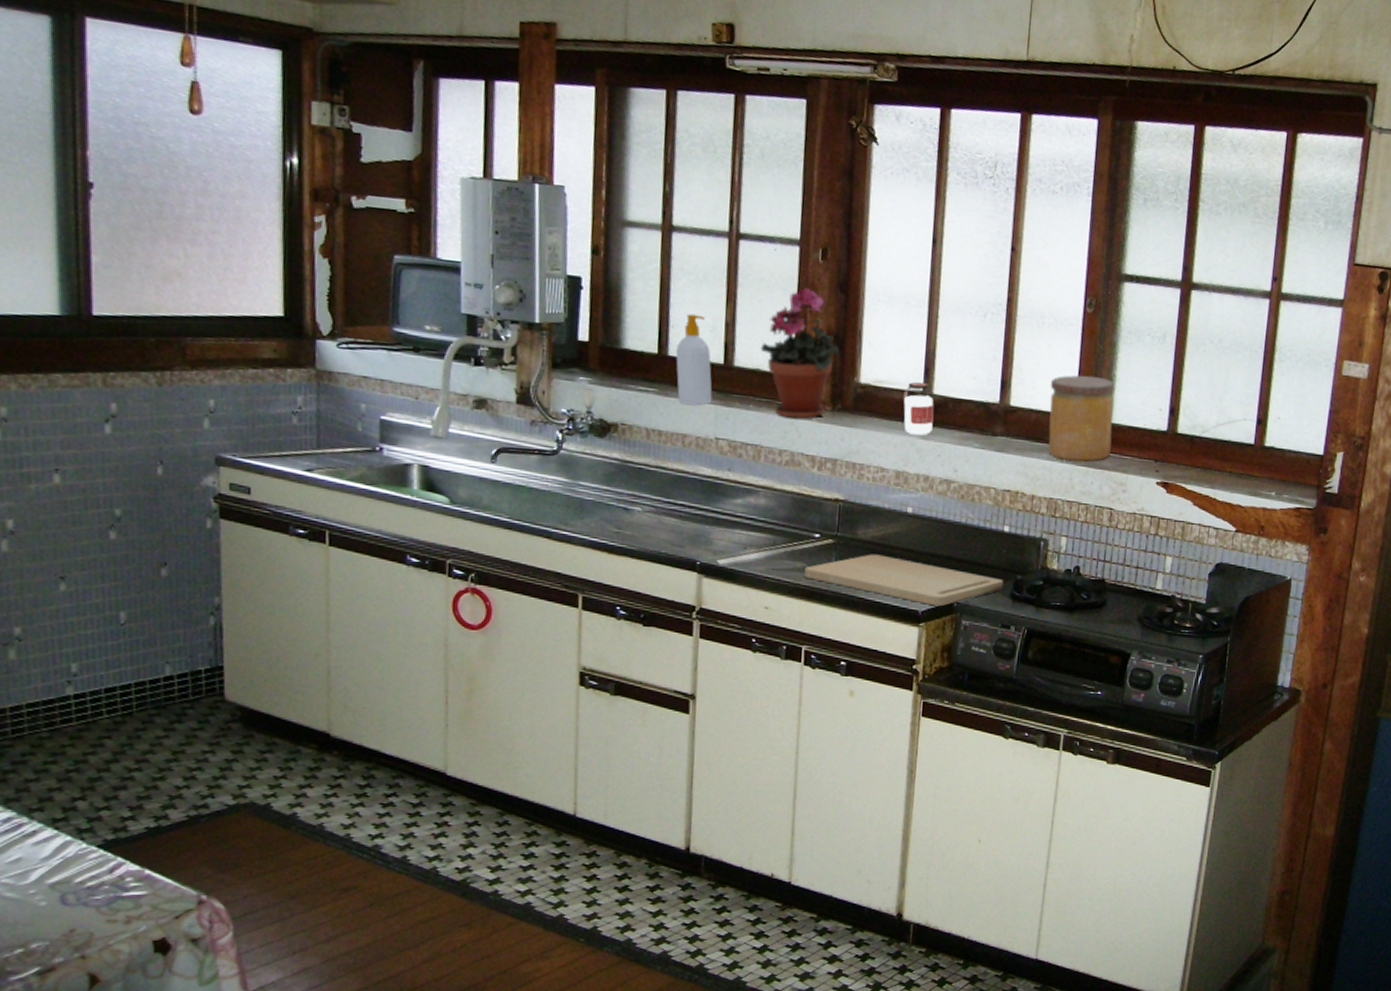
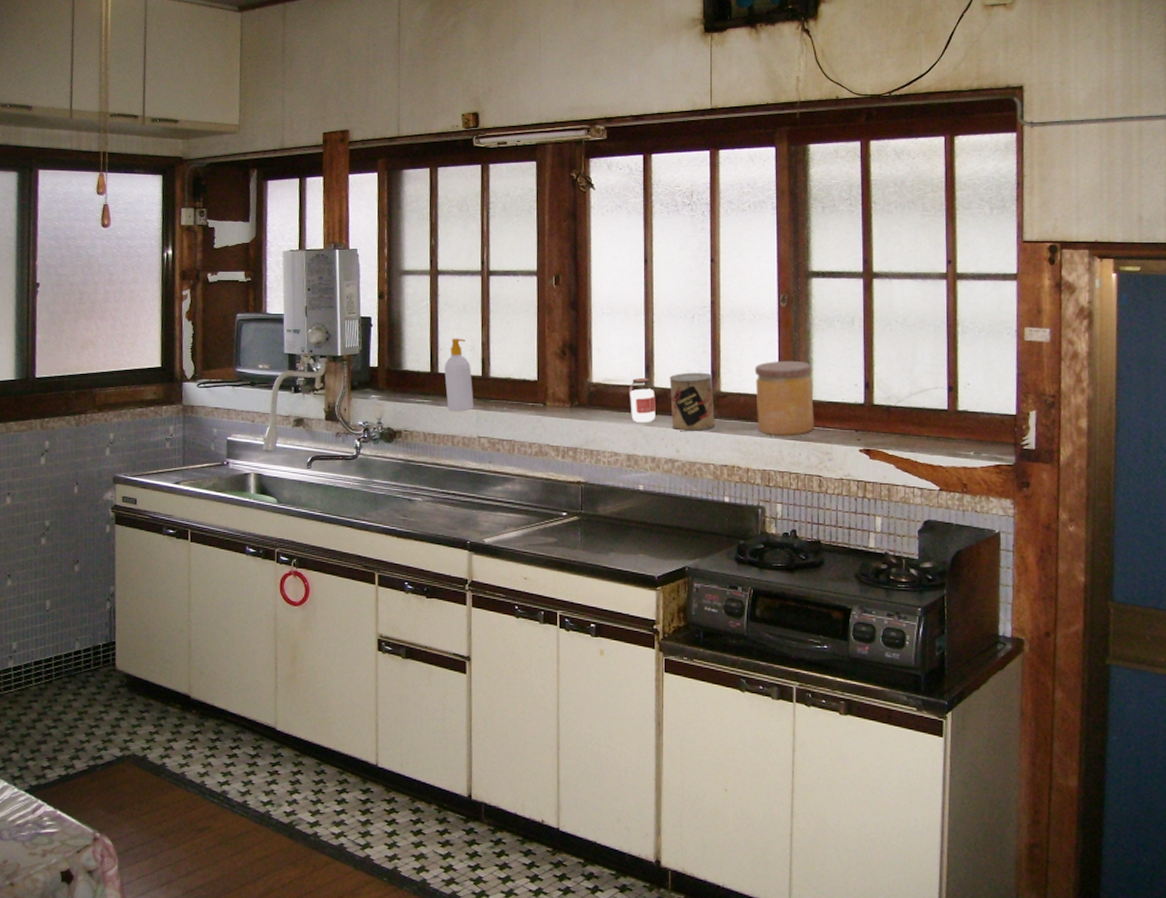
potted plant: present [760,287,840,420] -> none [510,308,574,417]
cutting board: present [804,554,1004,607] -> none [556,527,729,572]
tin can: none [950,380,1002,450] -> present [669,372,715,432]

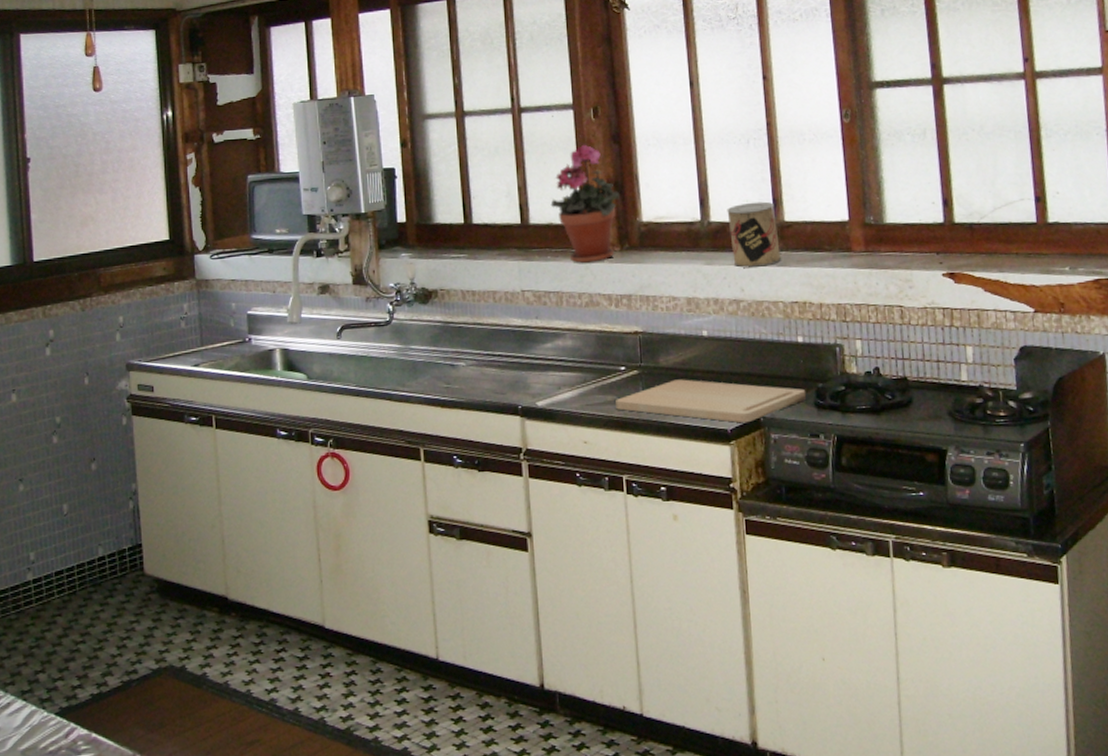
soap bottle: present [444,338,474,412] -> none [479,184,515,265]
potted plant: none [510,308,574,417] -> present [550,144,621,264]
cutting board: none [556,527,729,572] -> present [616,379,807,423]
jar: present [629,377,656,423] -> none [683,212,715,262]
jar: present [754,360,814,435] -> none [819,181,891,265]

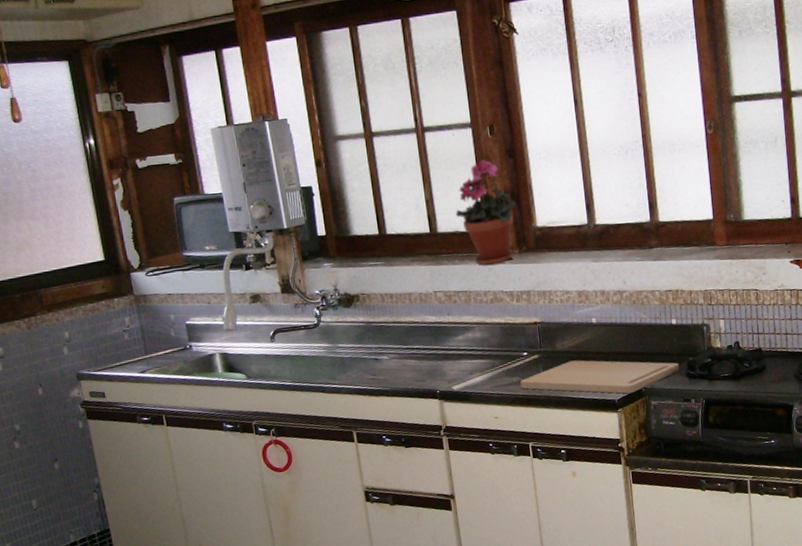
tin can: present [727,201,781,269] -> none [610,205,657,264]

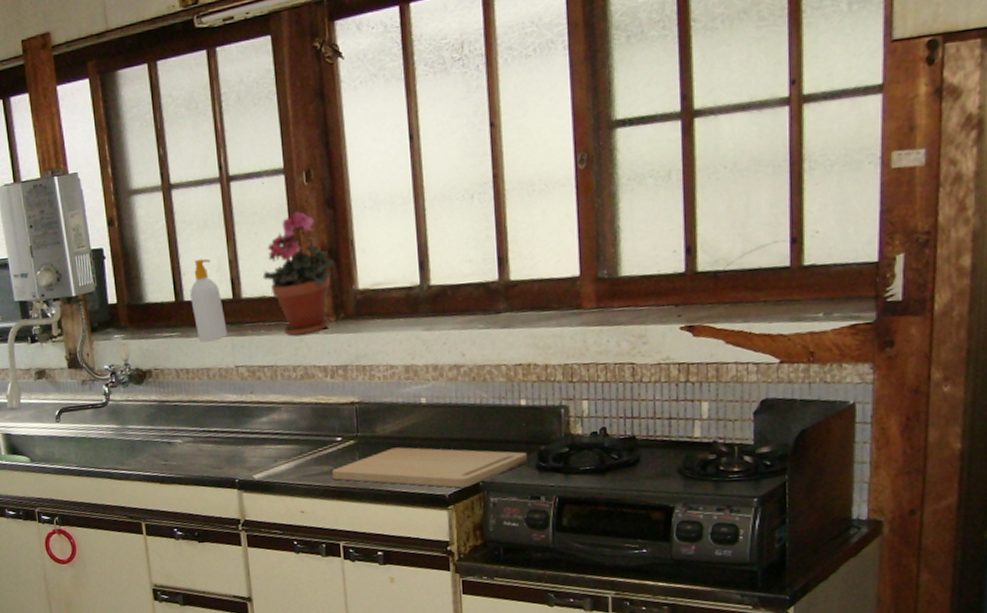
soap bottle: none [392,197,426,271] -> present [190,258,228,343]

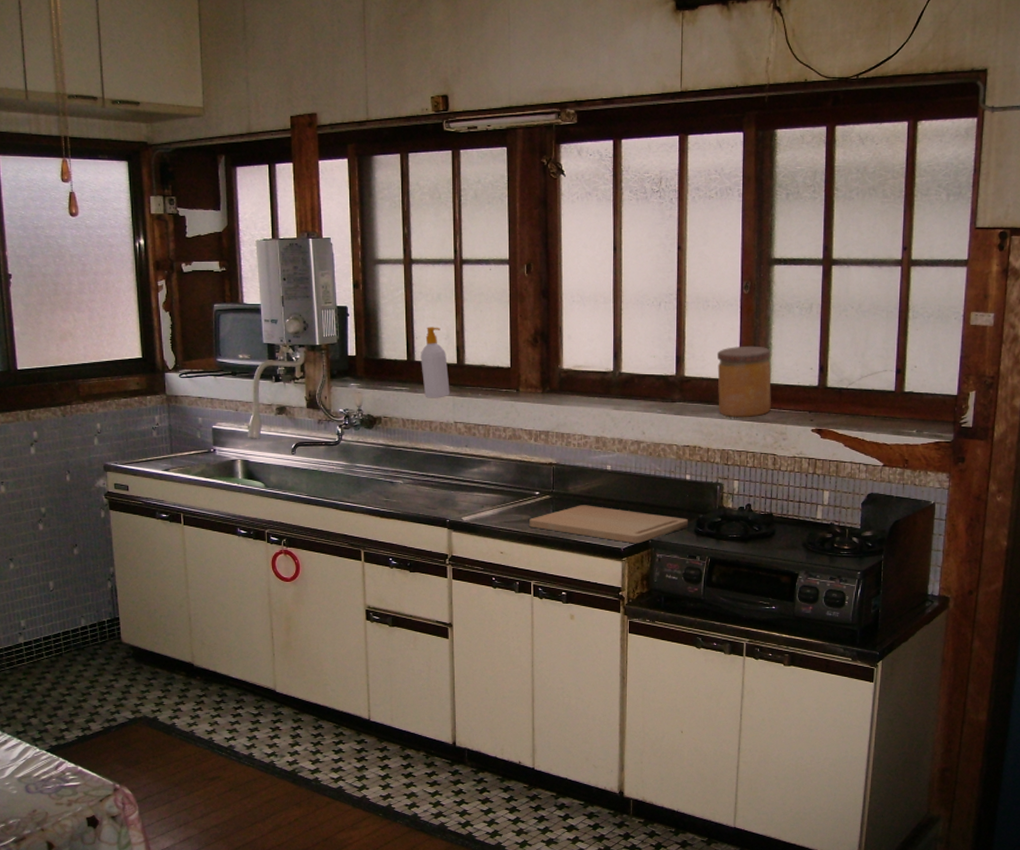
potted plant: present [262,211,335,337] -> none [484,296,546,403]
jar: none [549,232,624,324] -> present [716,346,771,417]

